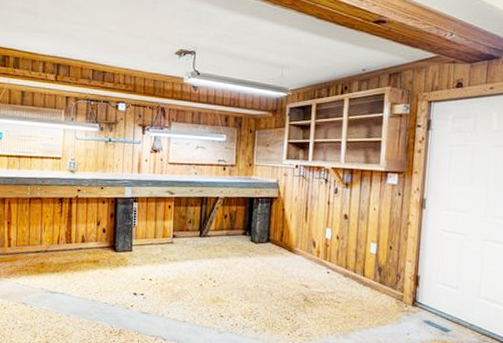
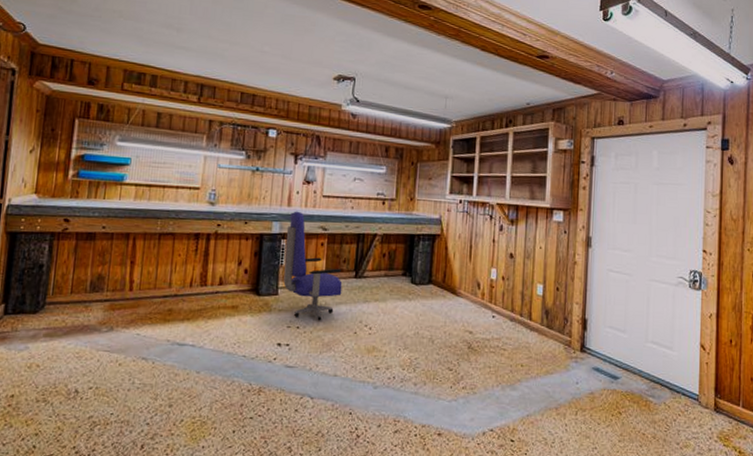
office chair: none [137,177,189,274] -> present [283,211,343,321]

